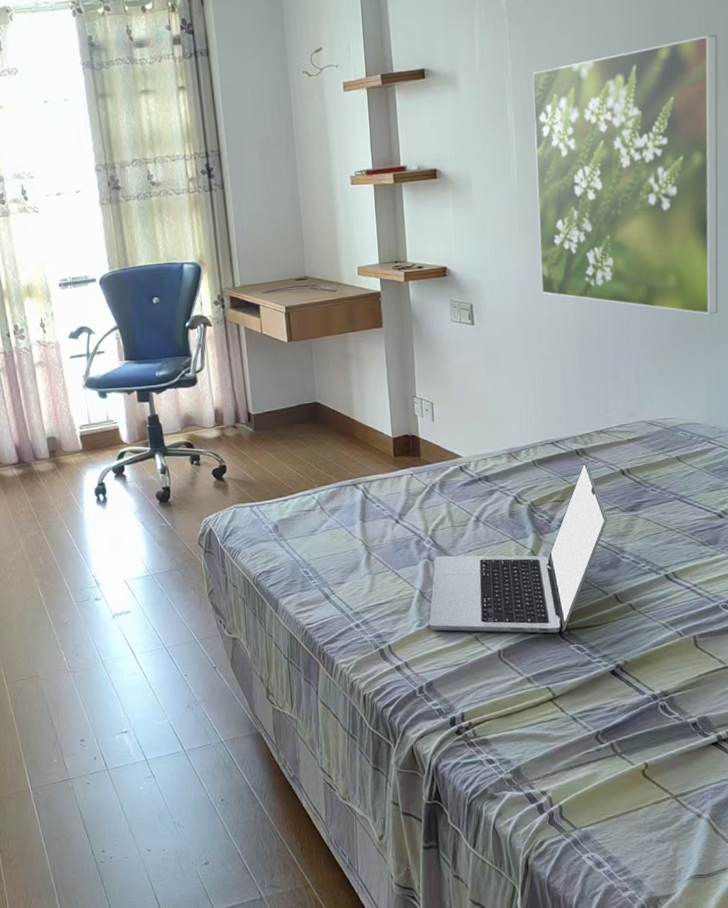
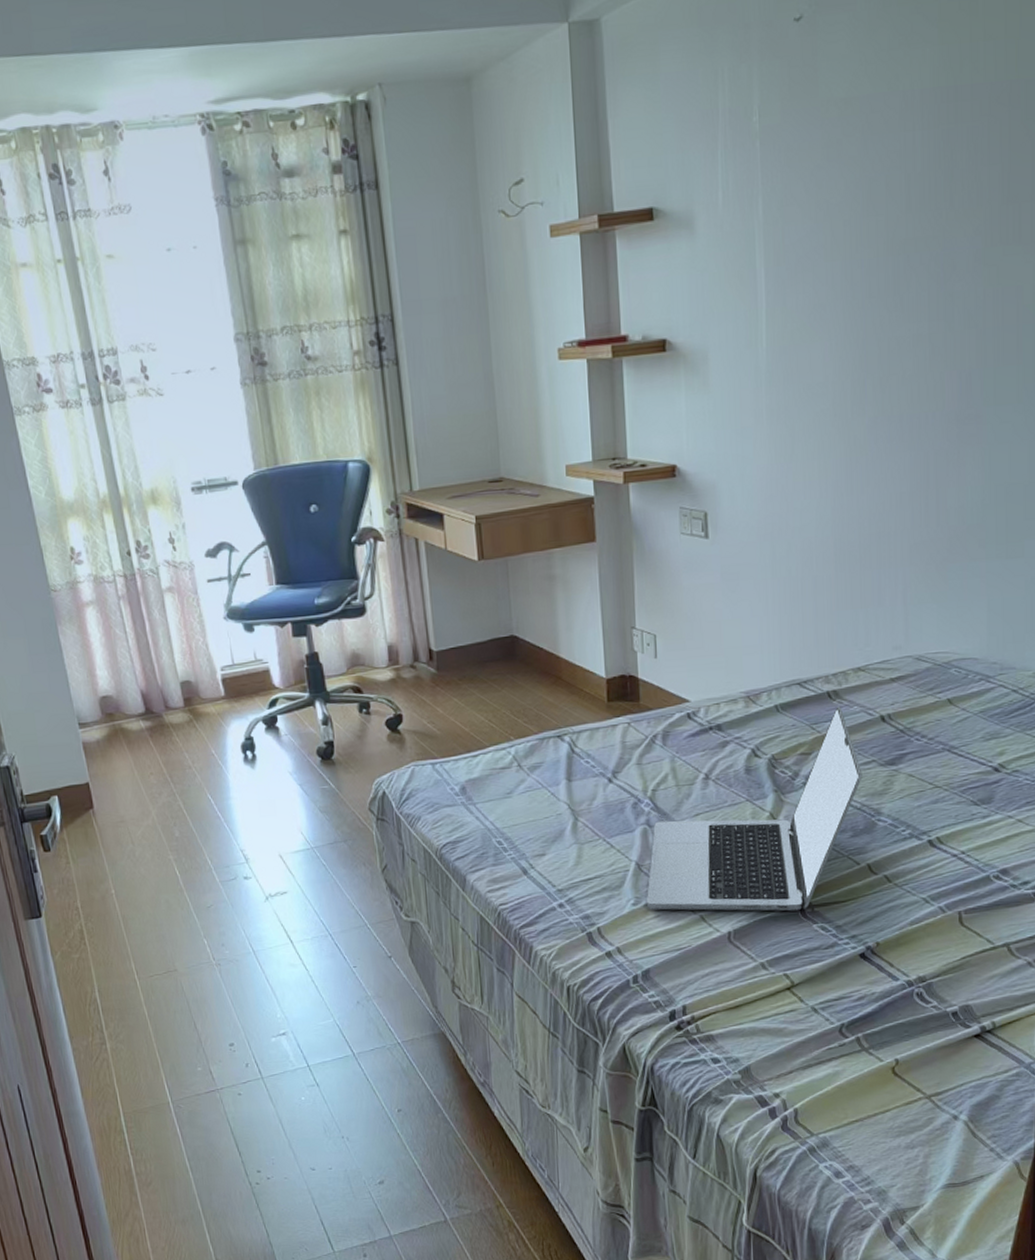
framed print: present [532,34,719,315] -> none [788,163,1023,525]

